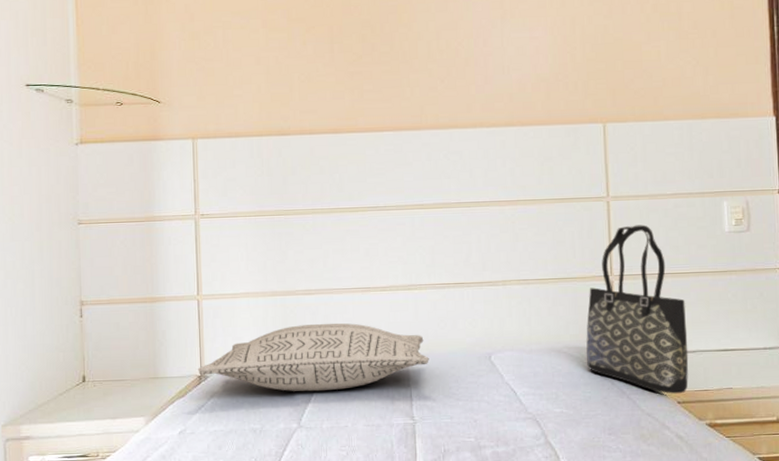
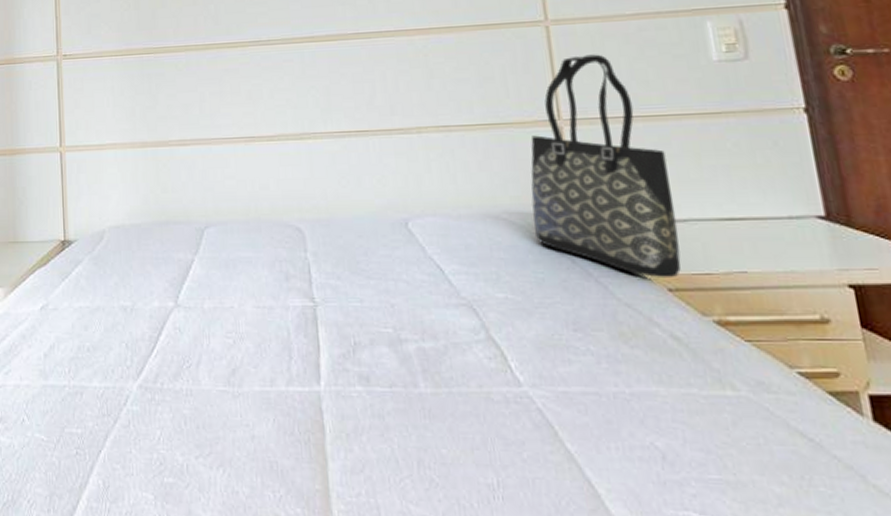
pillow: present [198,322,429,392] -> none [61,179,330,263]

